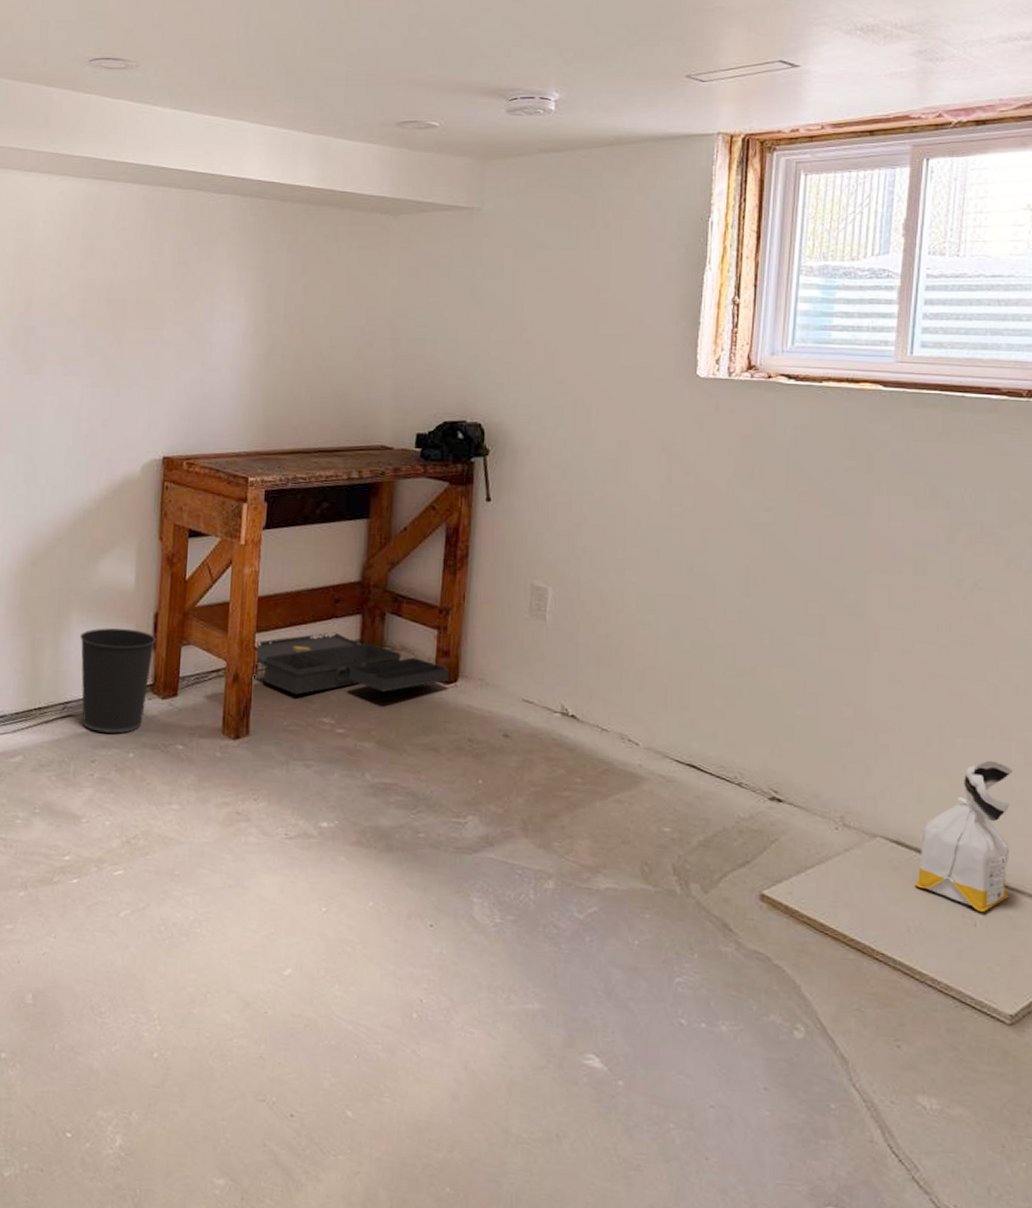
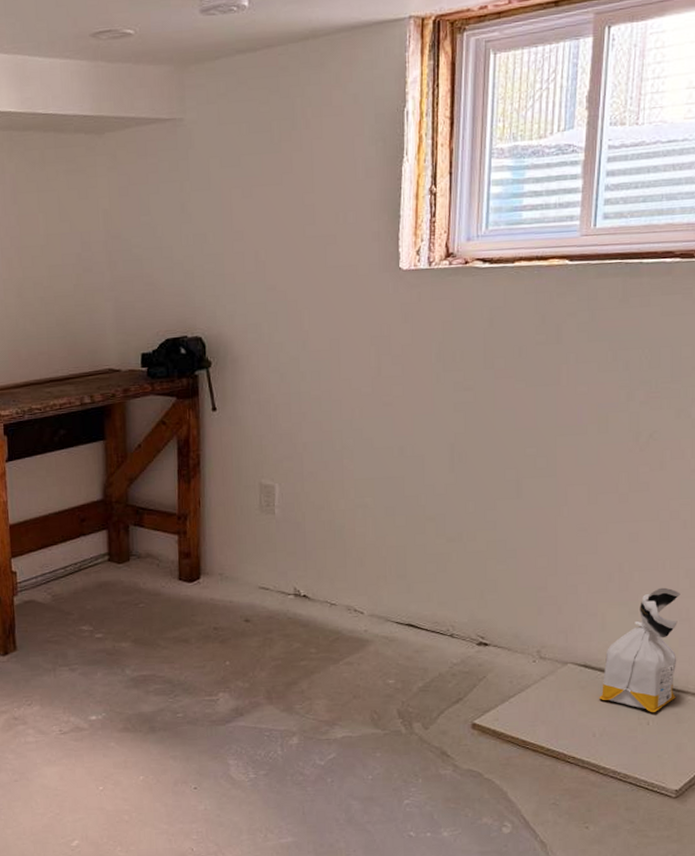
toolbox: present [254,632,449,695] -> none [11,548,192,609]

